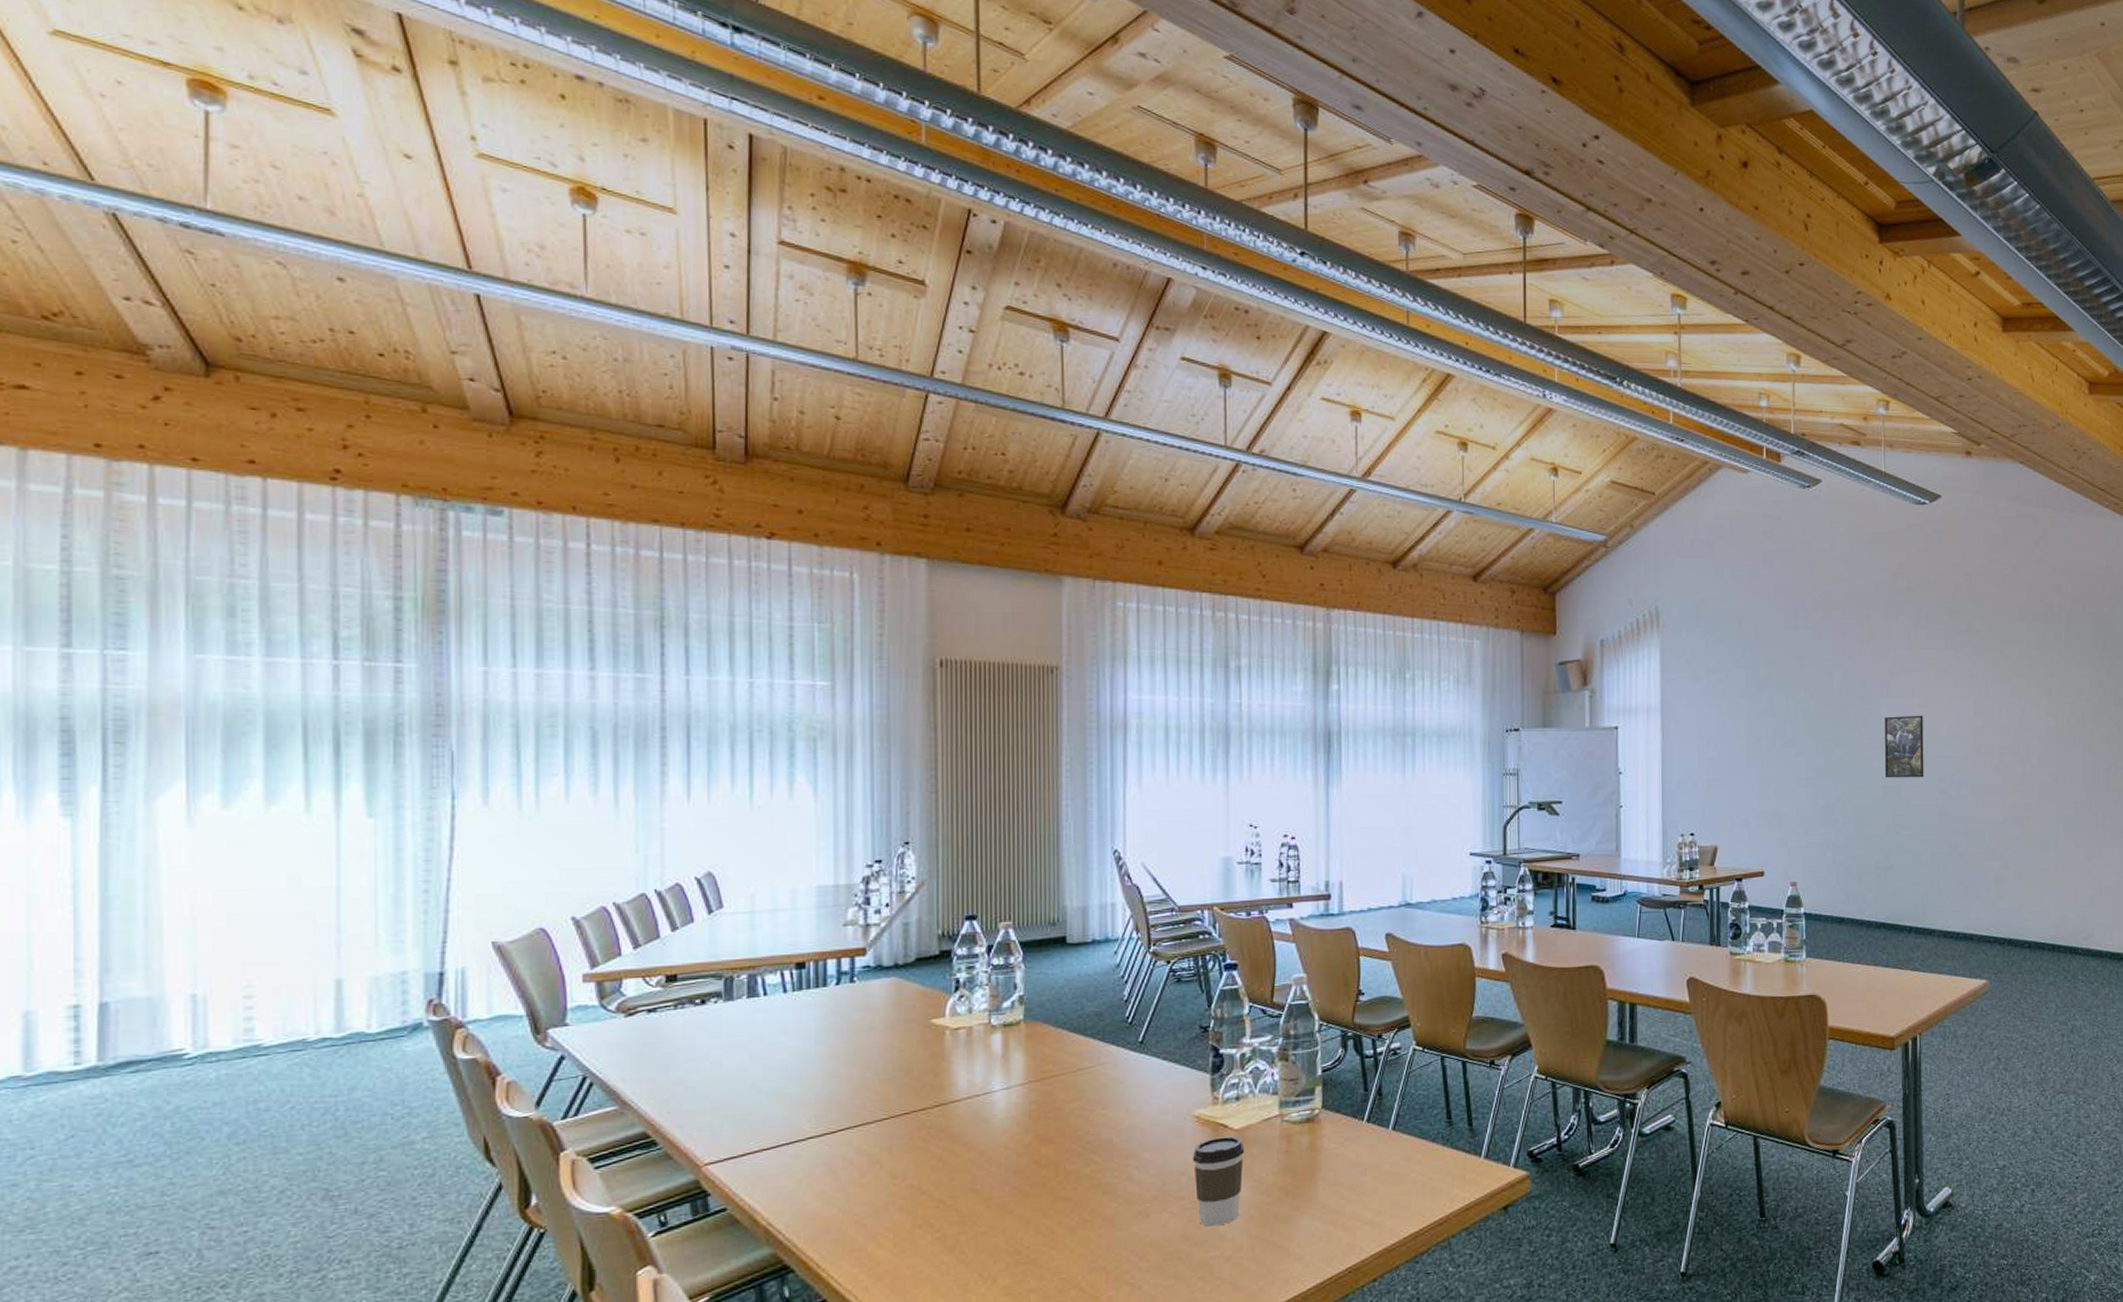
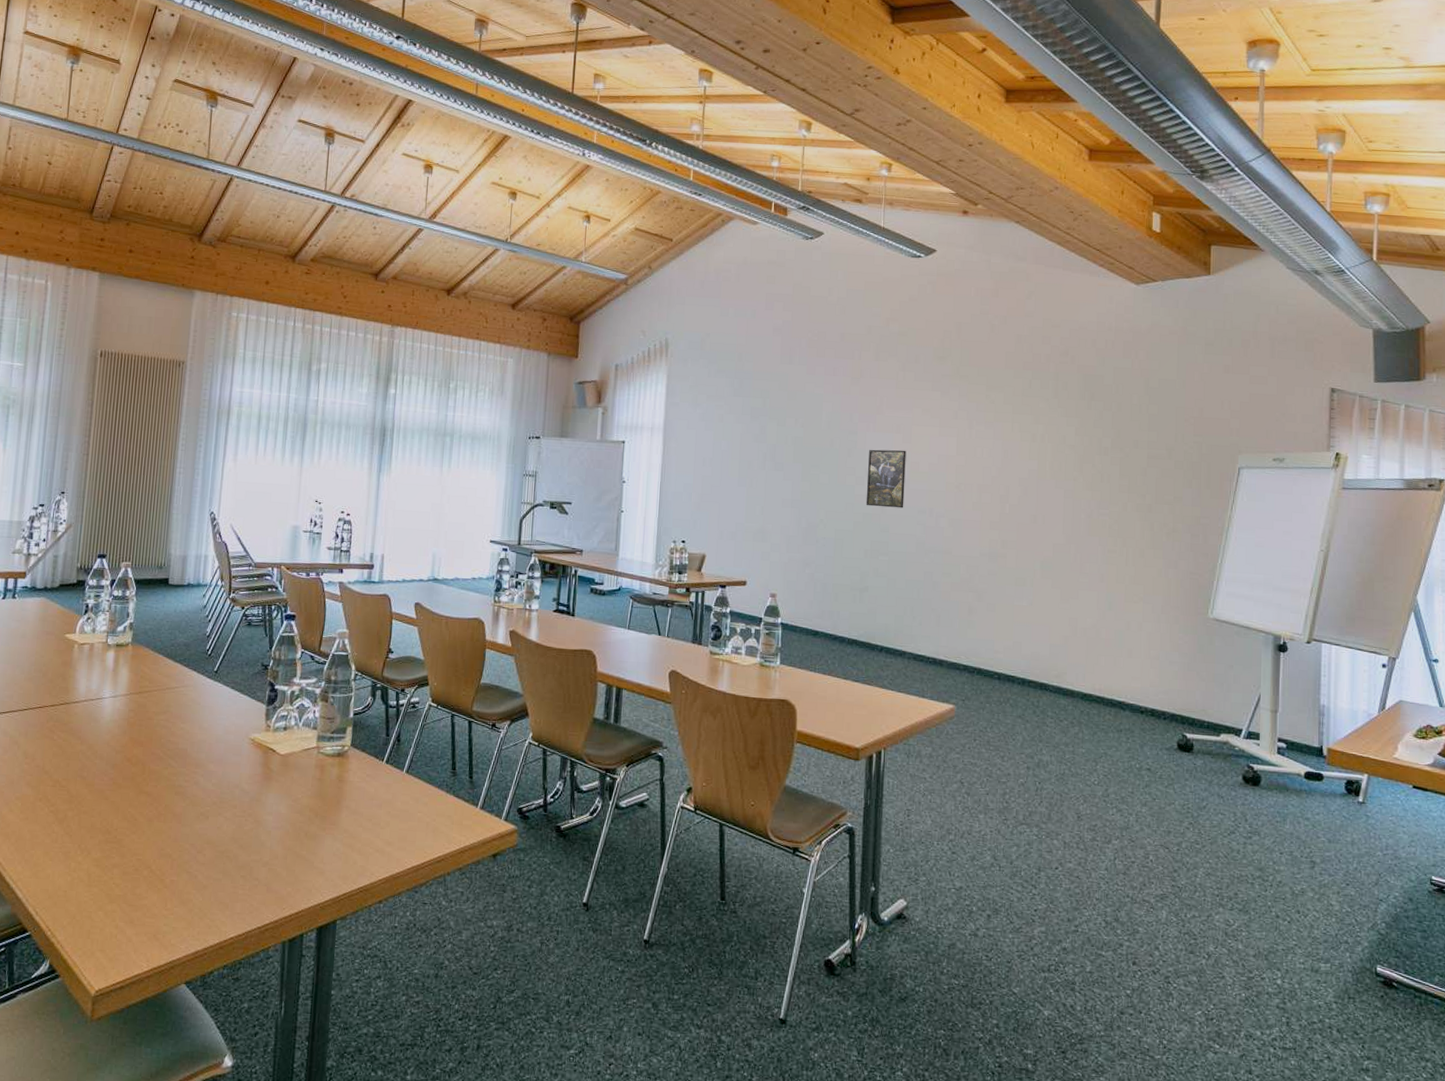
coffee cup: present [1193,1136,1245,1227] -> none [246,758,287,834]

